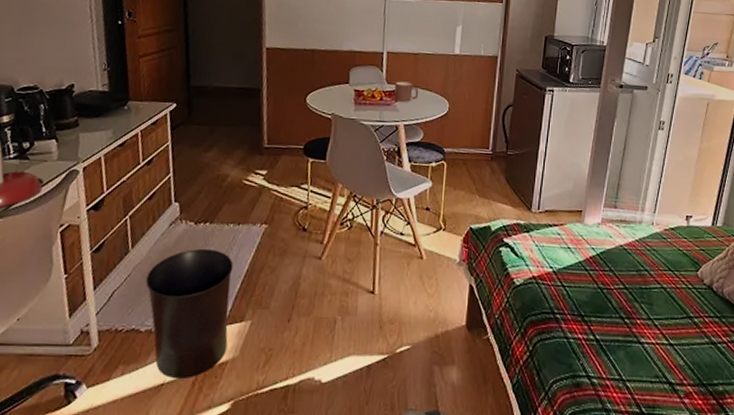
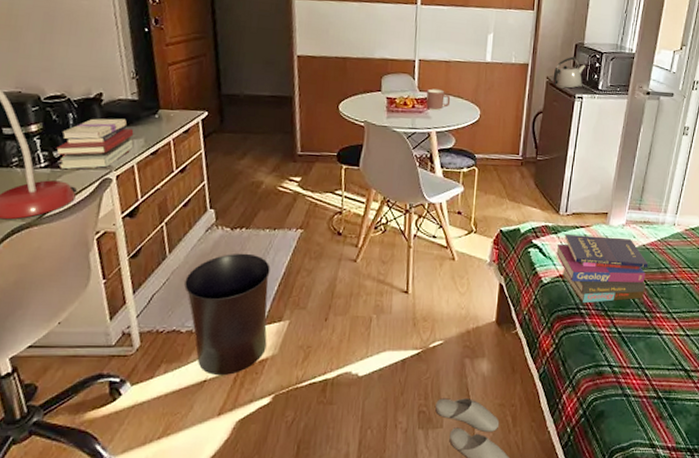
books: none [26,109,103,161] -> present [56,118,134,169]
kettle: none [522,48,556,82] -> present [552,56,585,89]
books: none [529,233,627,308] -> present [556,234,649,304]

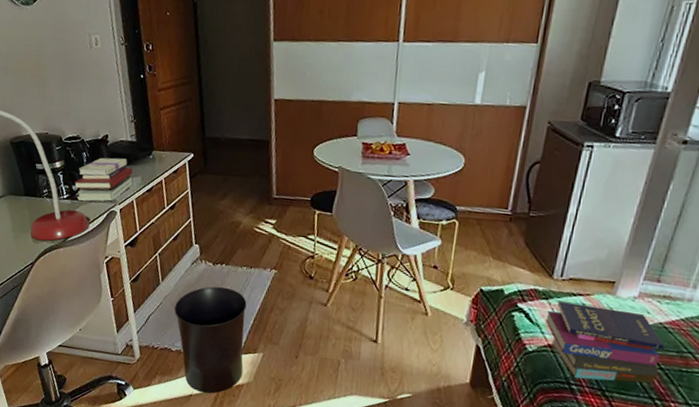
mug: present [426,88,451,111] -> none [404,134,432,158]
kettle: present [552,56,585,89] -> none [555,97,600,136]

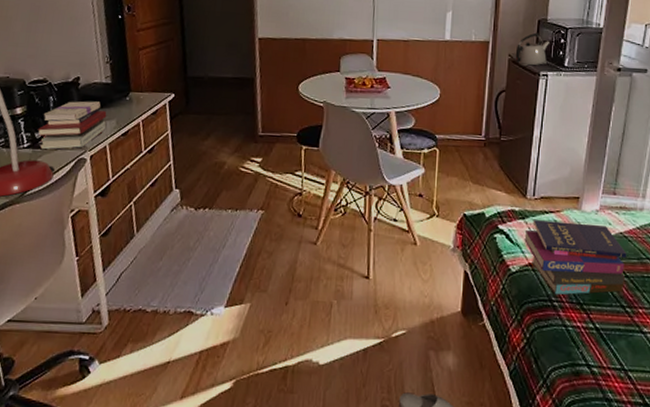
waste bin: present [174,286,247,394] -> none [150,233,232,358]
kettle: none [555,97,600,136] -> present [515,32,550,67]

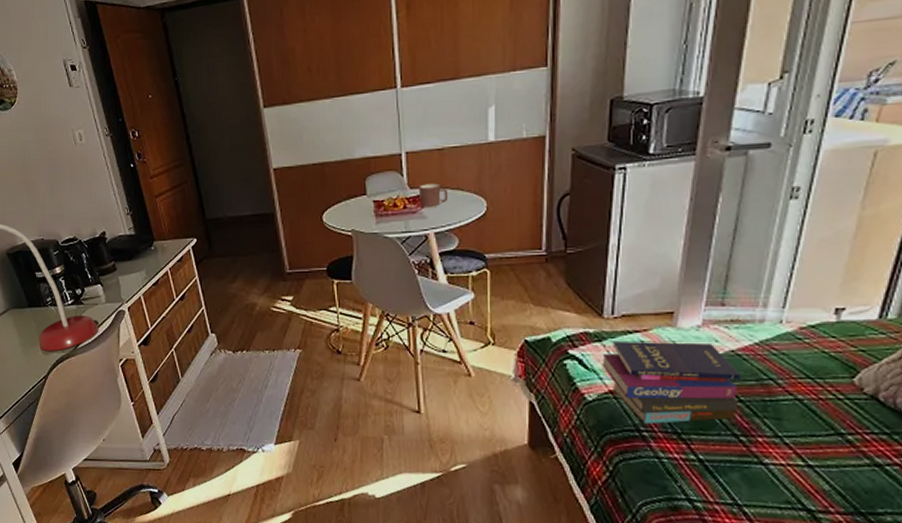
books: present [38,101,107,150] -> none [77,254,138,304]
mug: none [384,68,410,91] -> present [418,183,449,209]
kettle: present [515,32,550,67] -> none [581,116,627,161]

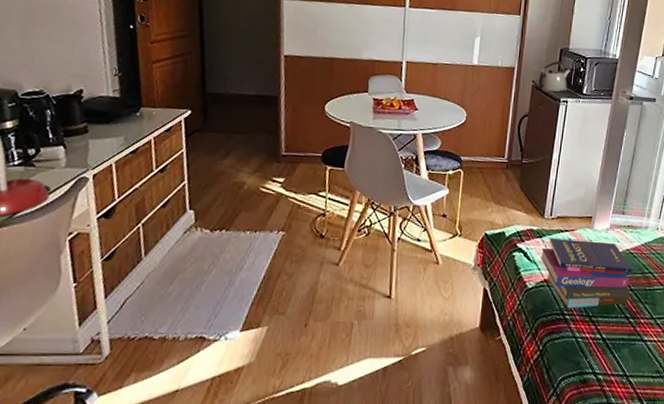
mug: present [418,183,449,209] -> none [412,90,437,113]
kettle: none [581,116,627,161] -> present [538,60,570,93]

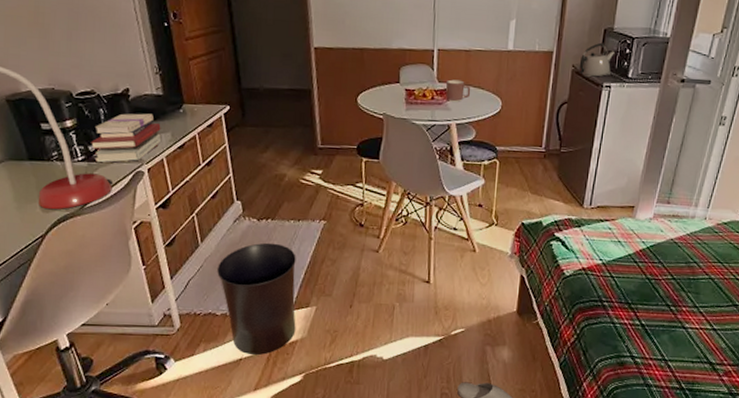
books: none [31,115,114,168] -> present [91,113,162,163]
waste bin: none [159,255,250,386] -> present [217,242,296,356]
mug: none [412,90,437,113] -> present [445,79,471,102]
books: present [541,238,632,309] -> none [579,228,676,296]

